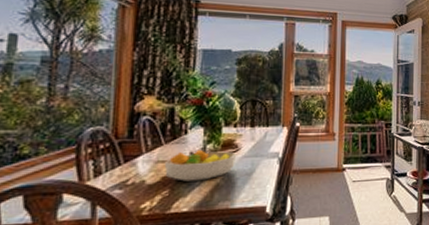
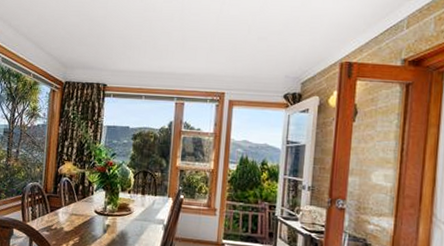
fruit bowl: present [164,149,237,181] -> none [76,208,130,235]

